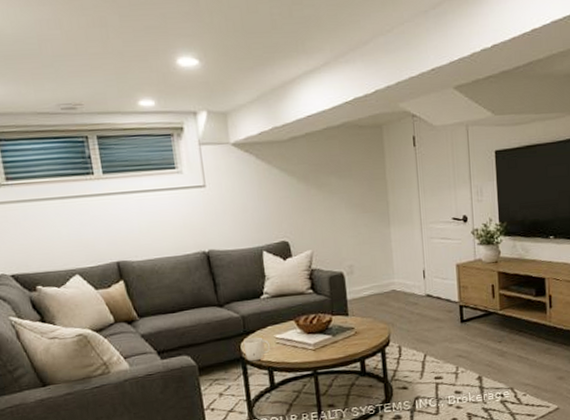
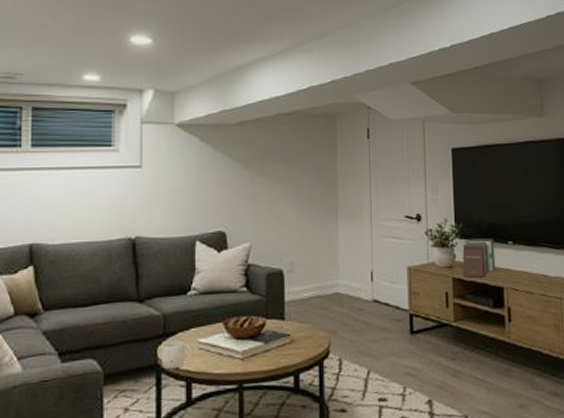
books: none [506,234,538,271] -> present [462,238,496,278]

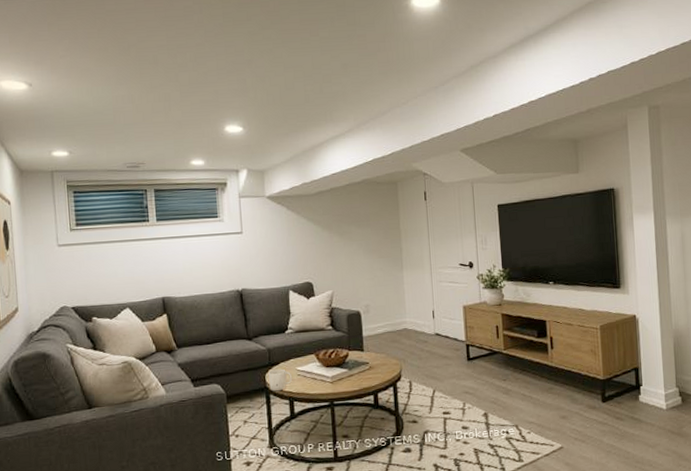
books: present [462,238,496,278] -> none [509,280,539,314]

